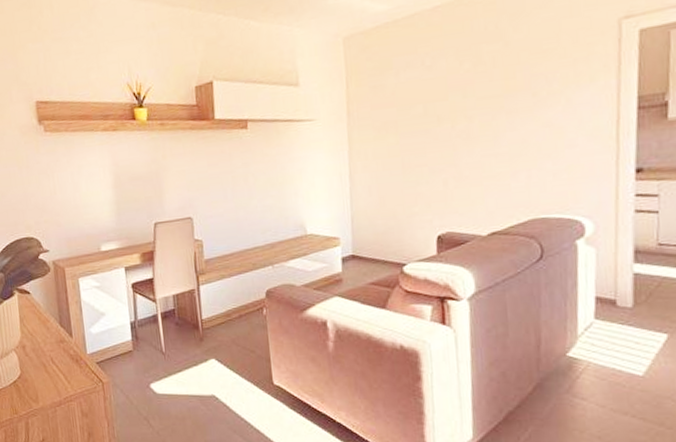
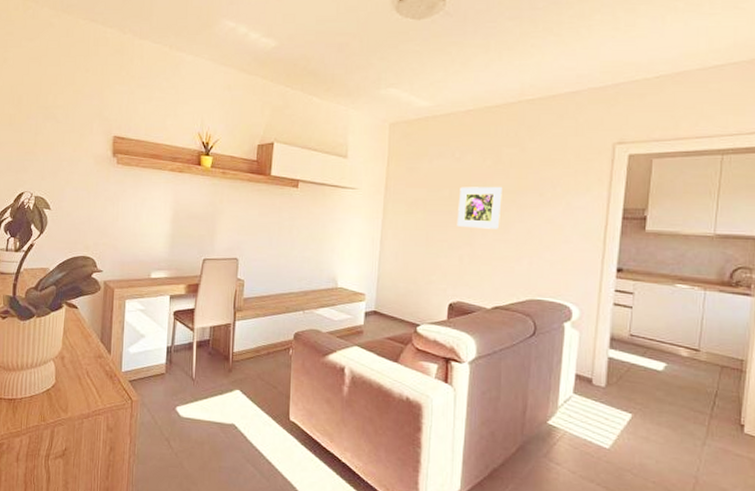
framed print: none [435,91,488,147] -> present [456,186,502,229]

